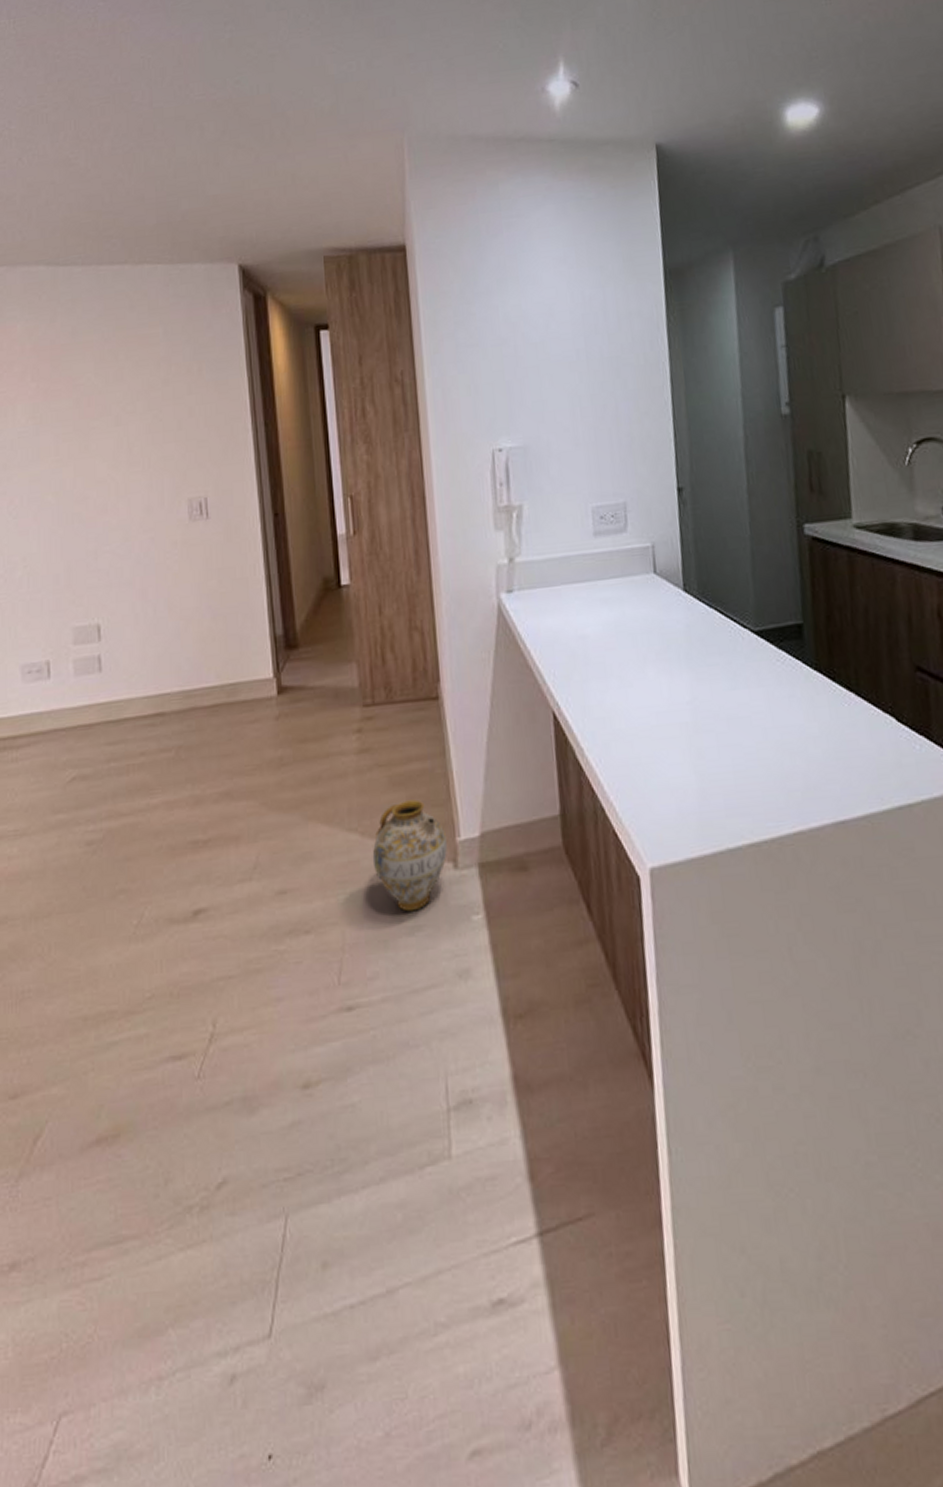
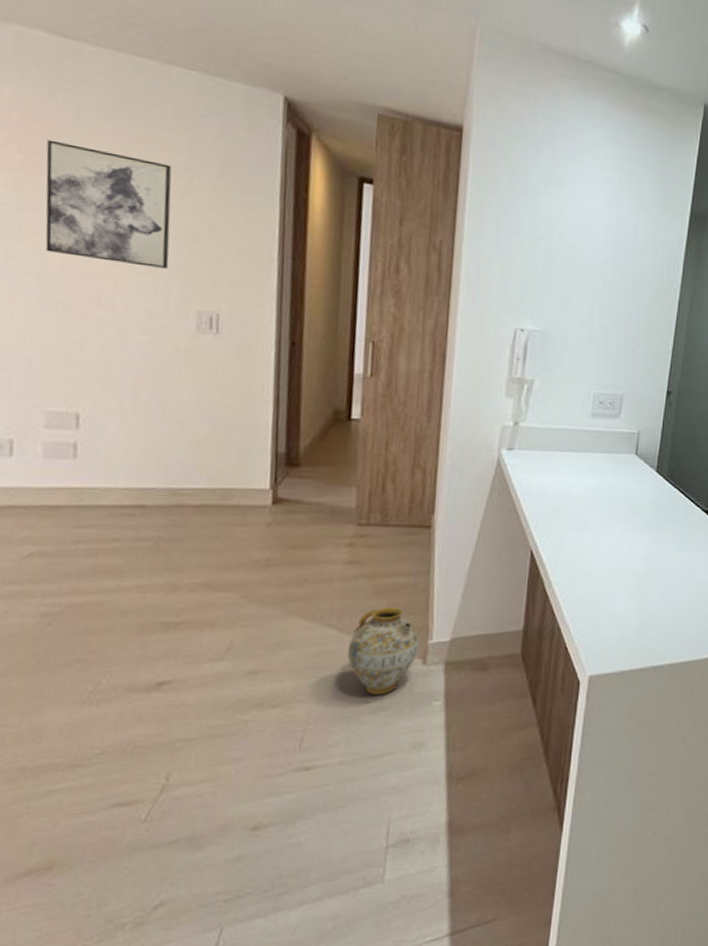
wall art: none [53,359,159,469] -> present [45,139,172,269]

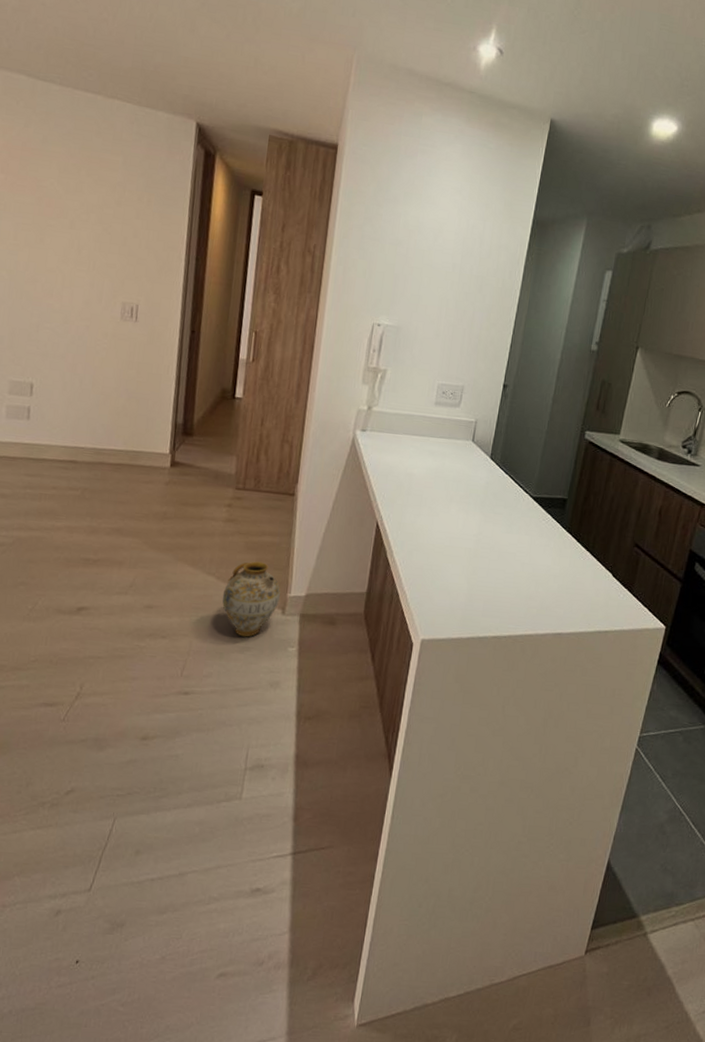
wall art: present [45,139,172,269] -> none [16,162,109,267]

